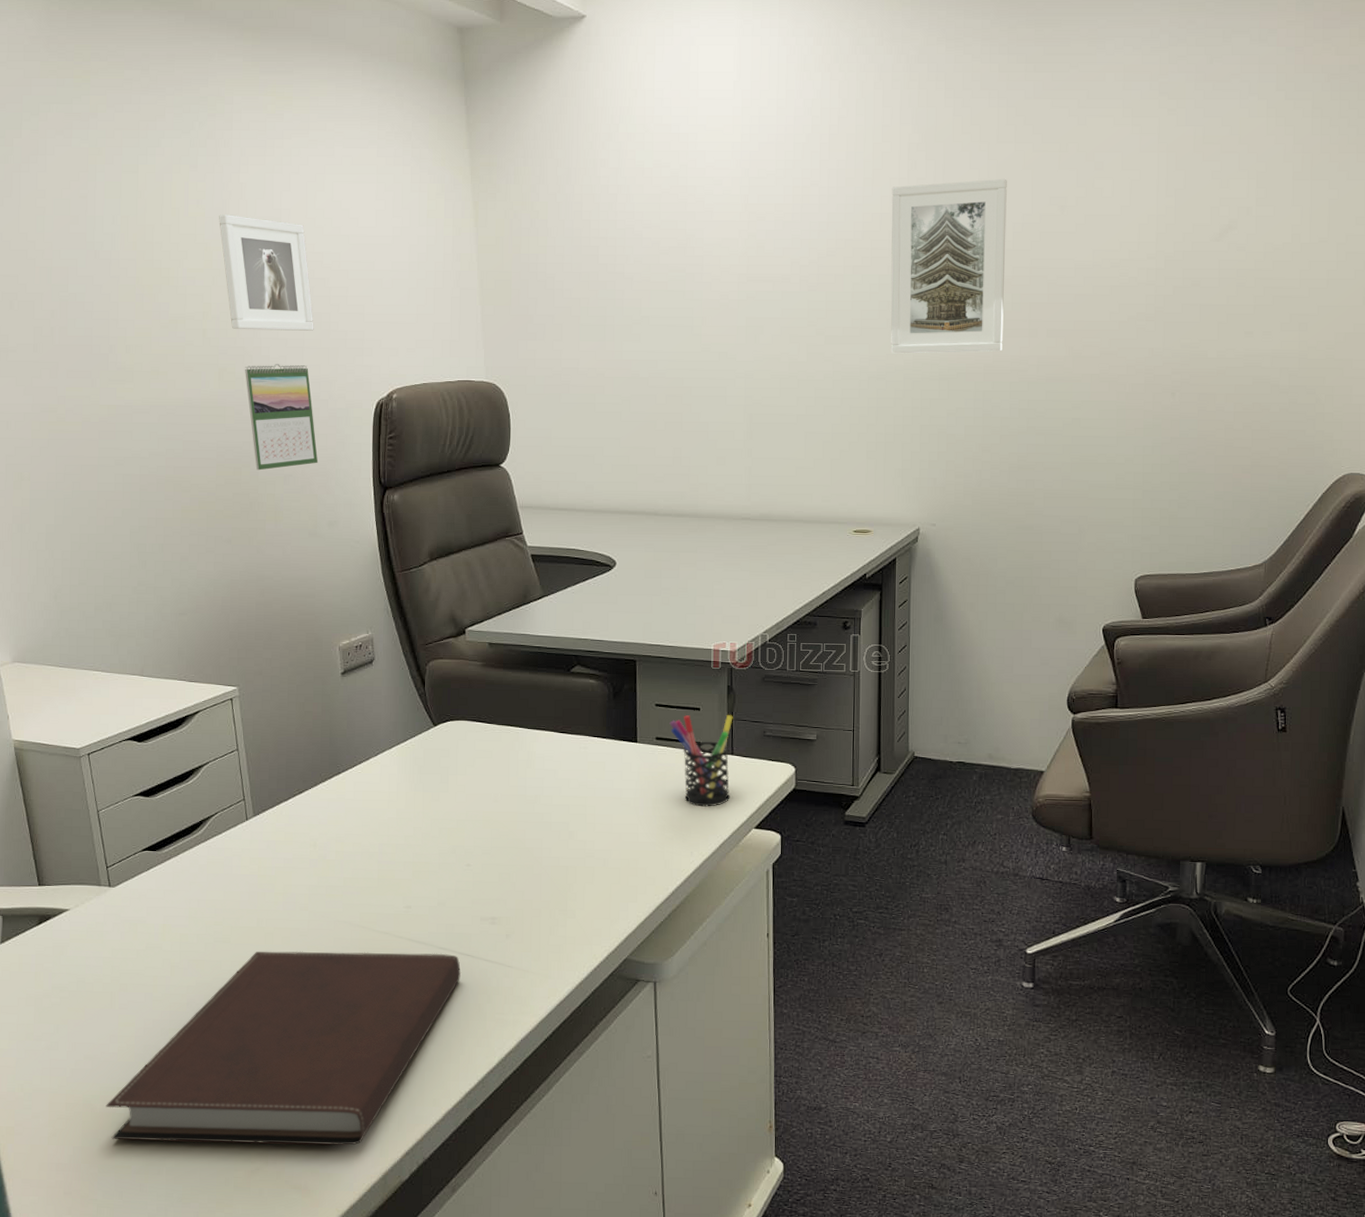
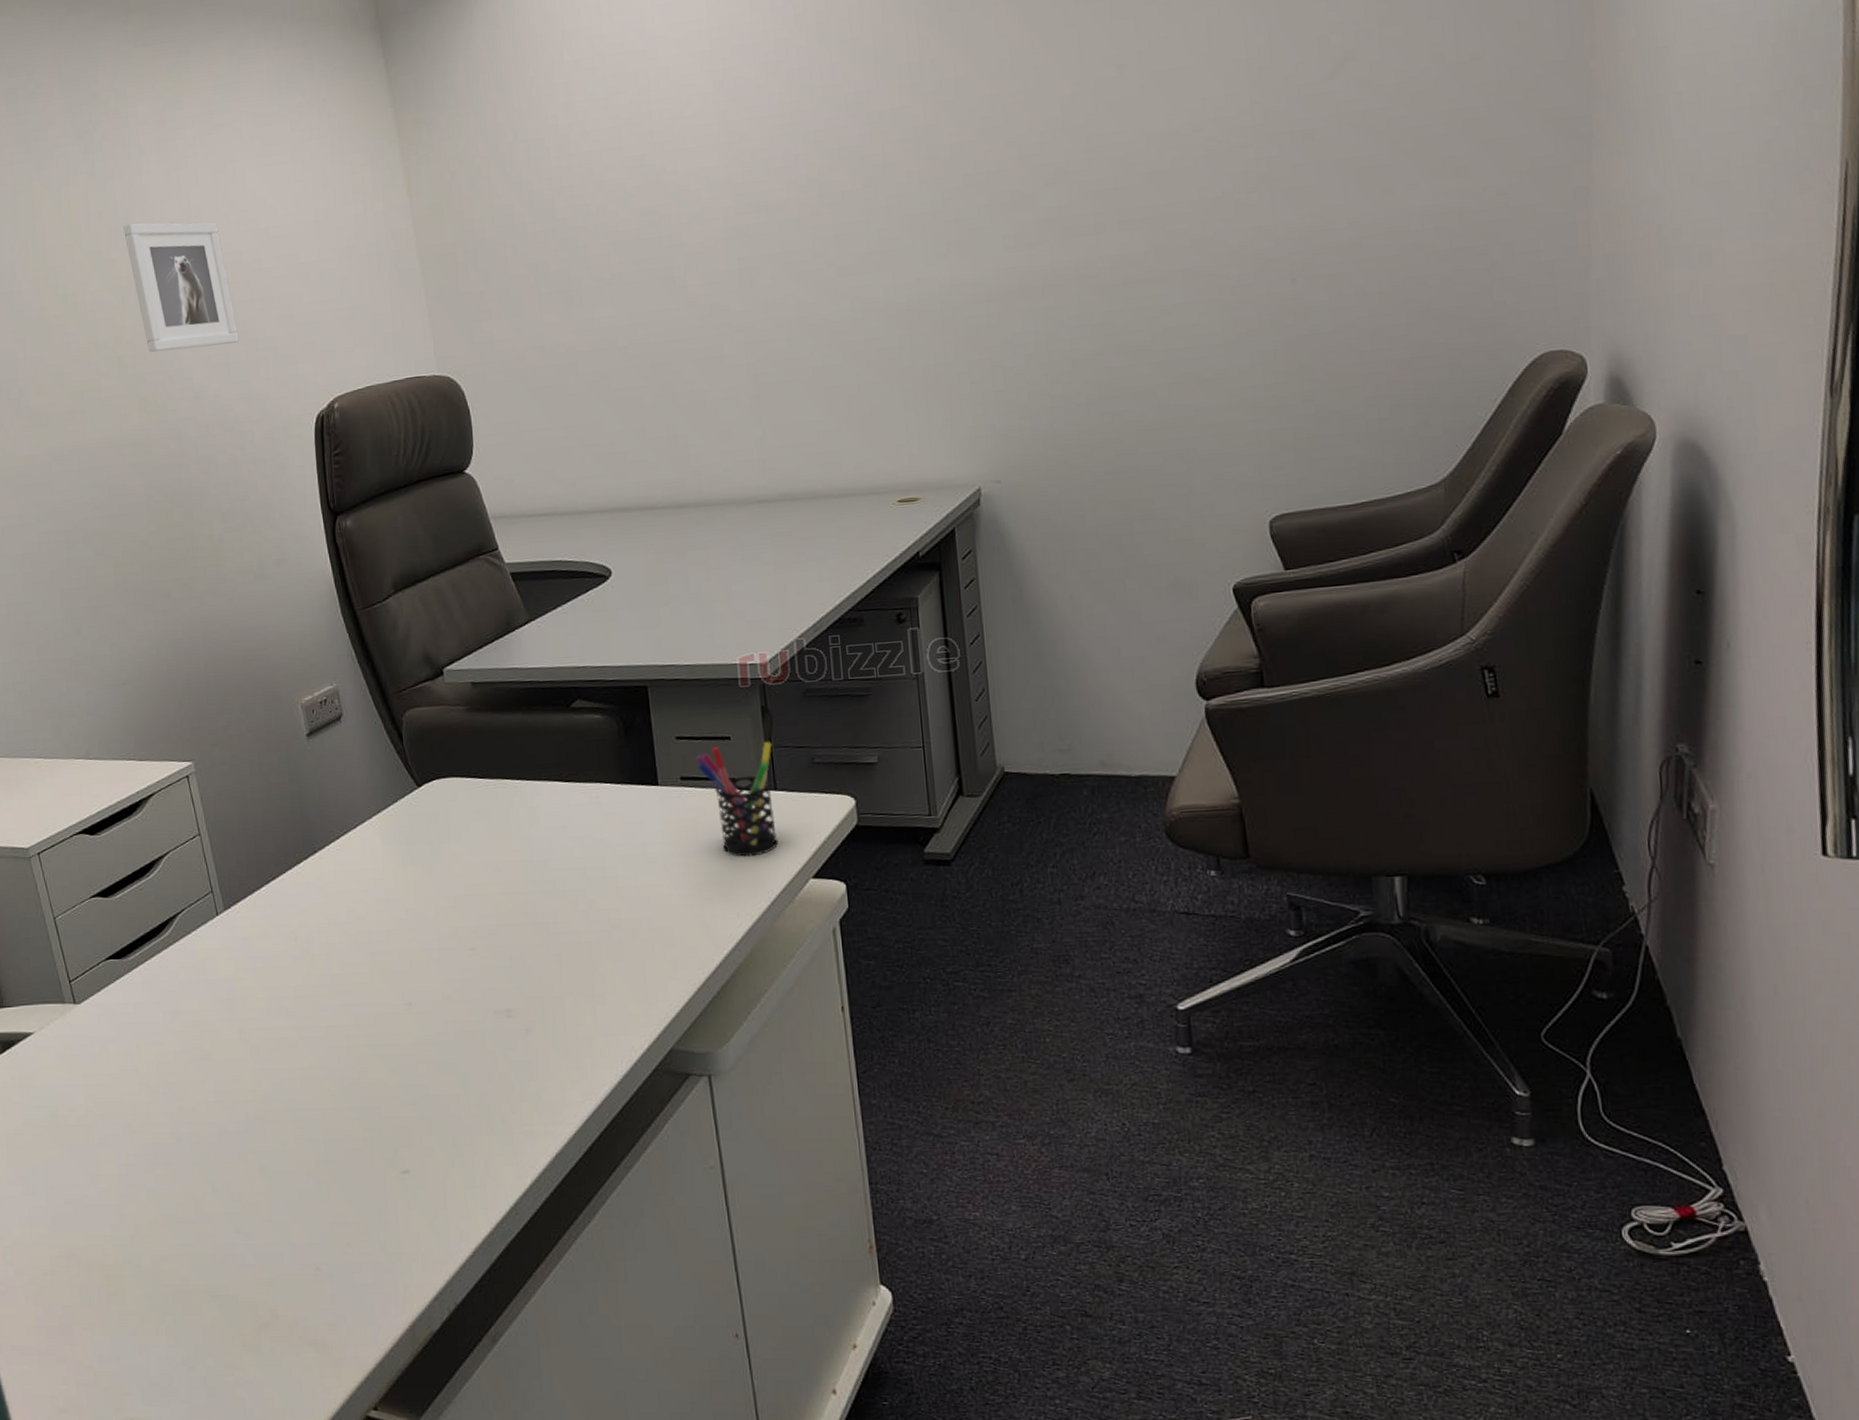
notebook: present [106,951,461,1146] -> none [93,1056,478,1296]
calendar: present [245,364,319,471] -> none [167,383,258,510]
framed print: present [891,178,1007,354] -> none [901,43,1063,278]

